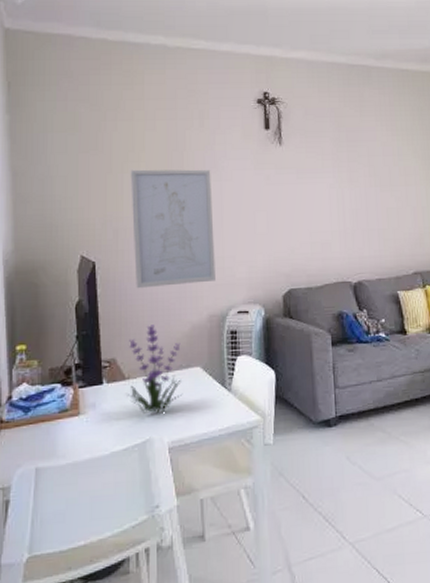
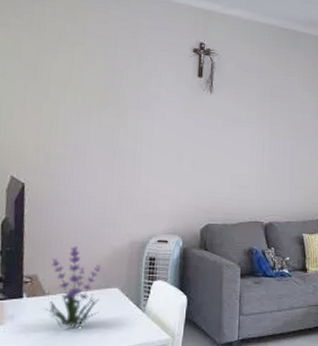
wall art: present [130,169,216,289] -> none [63,100,144,212]

